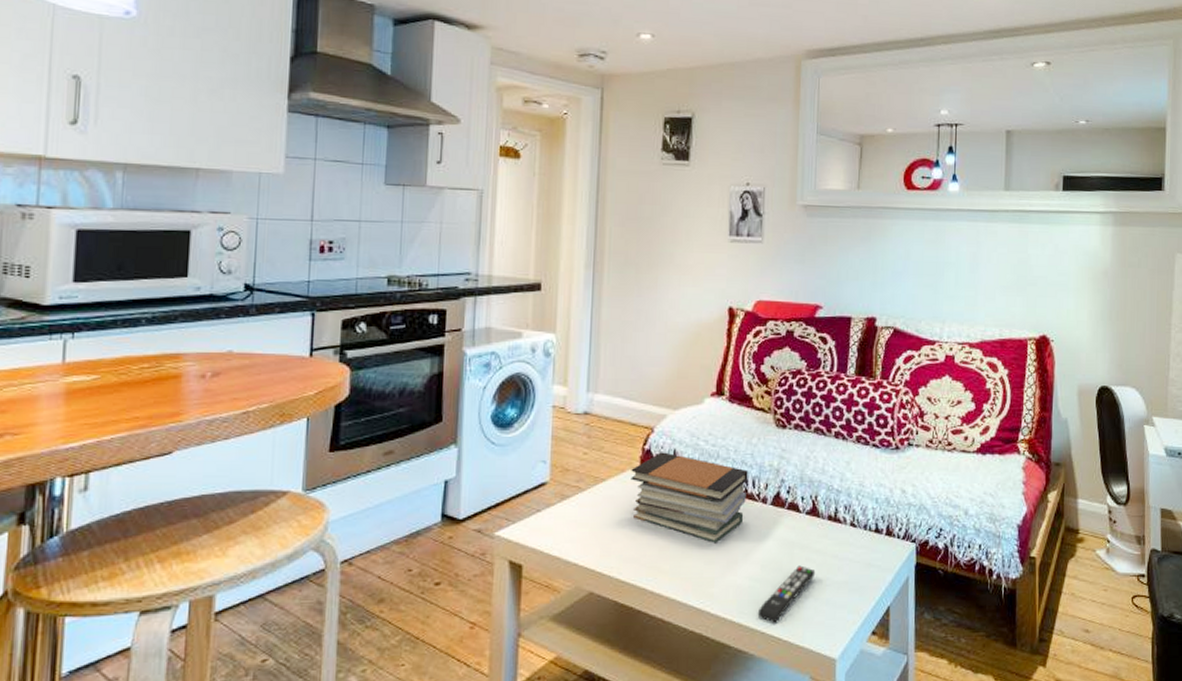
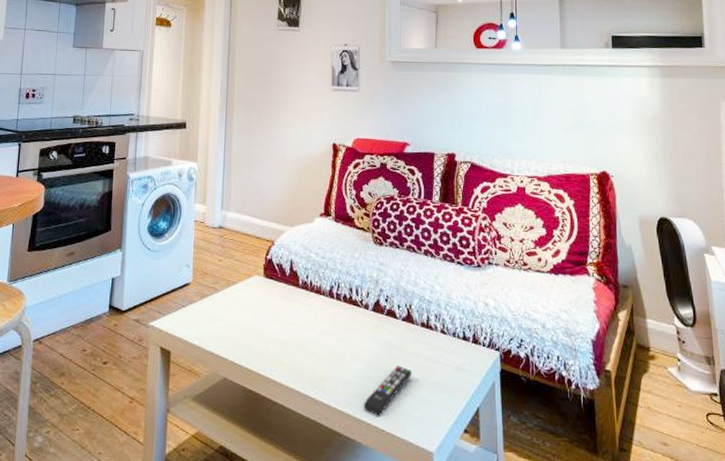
book stack: present [631,452,748,543] -> none [256,261,352,342]

